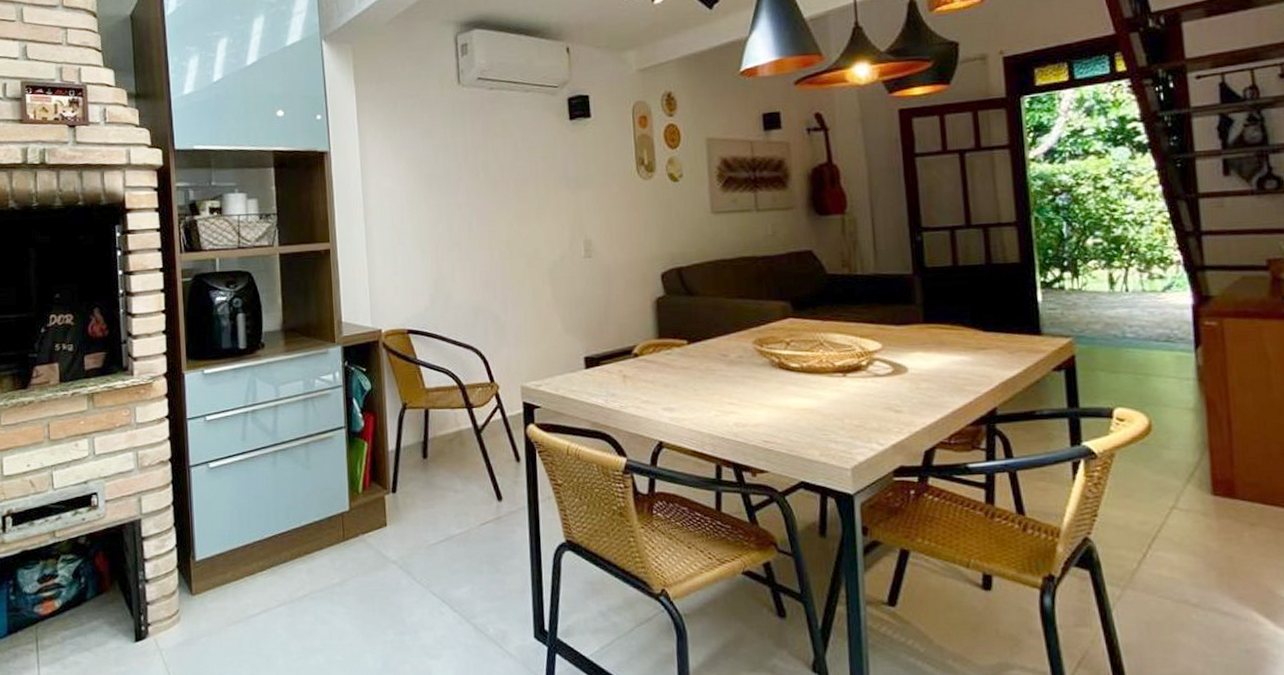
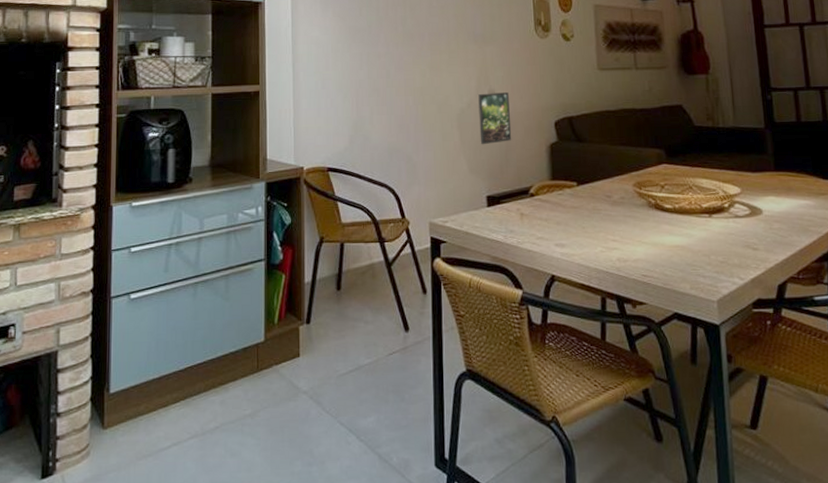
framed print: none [572,241,612,302] -> present [478,91,512,145]

